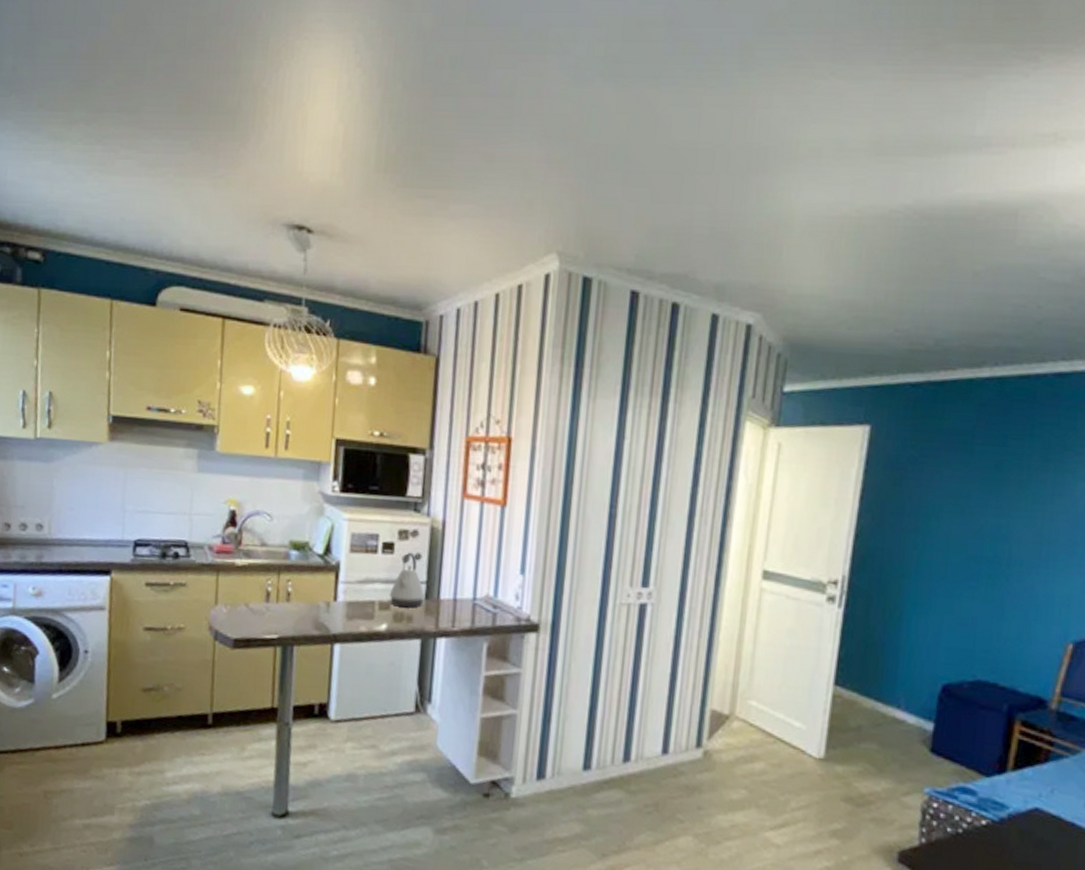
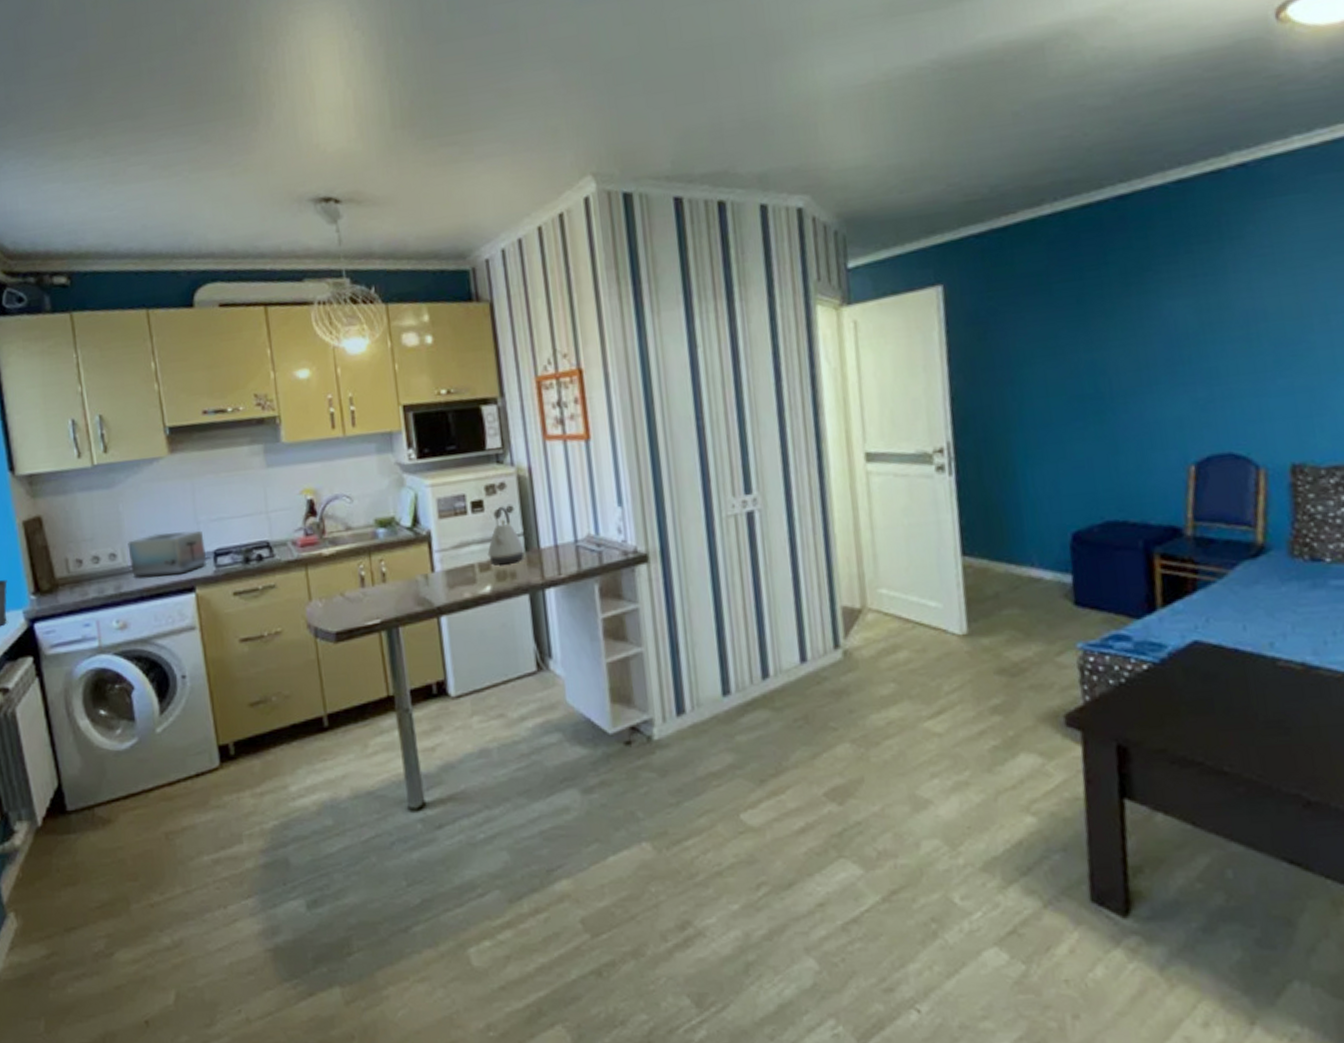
toaster: none [54,513,128,557] -> present [128,530,207,578]

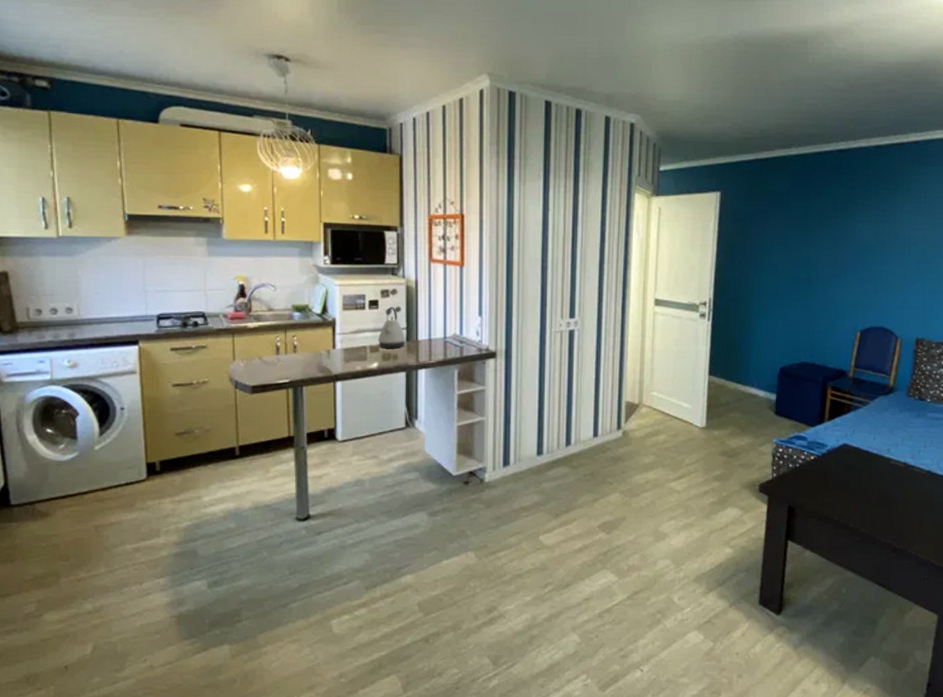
toaster: present [128,530,207,578] -> none [83,296,151,331]

